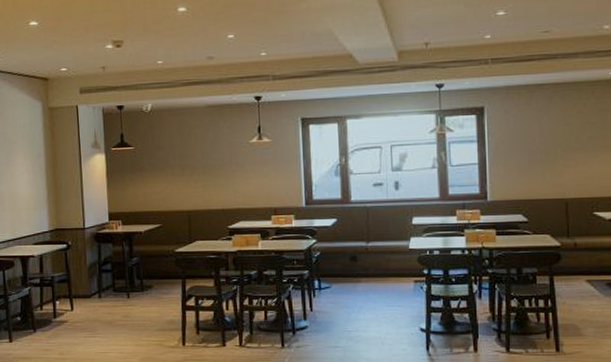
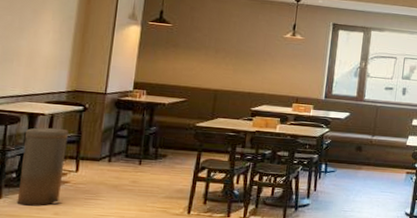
pedal bin: none [21,268,65,347] -> present [16,127,69,206]

